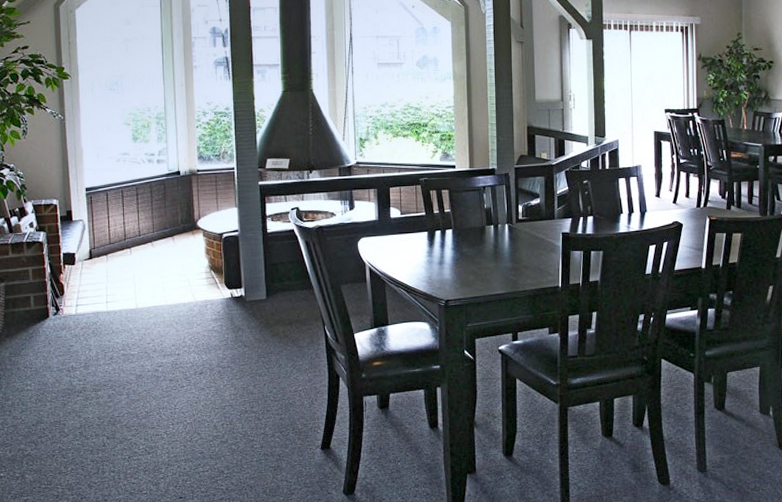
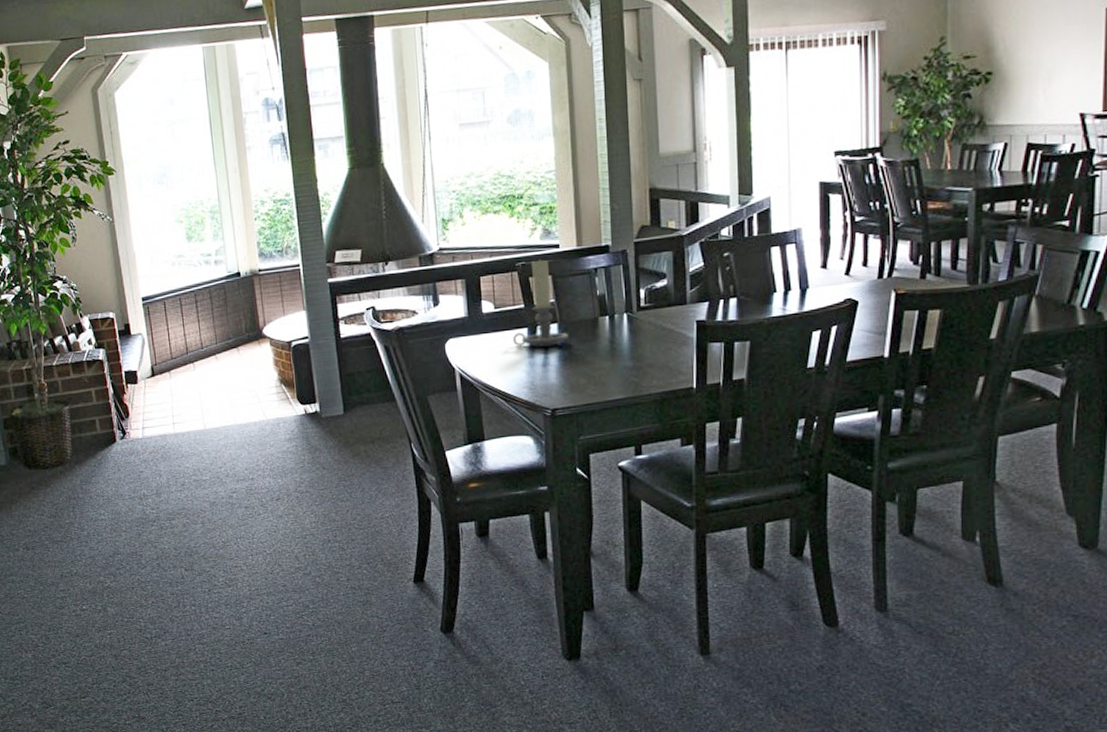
candle holder: none [415,177,461,248] -> present [513,259,568,347]

